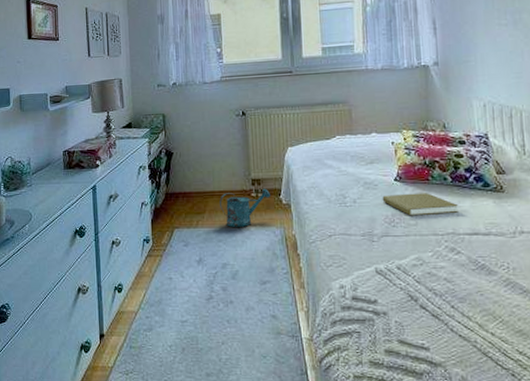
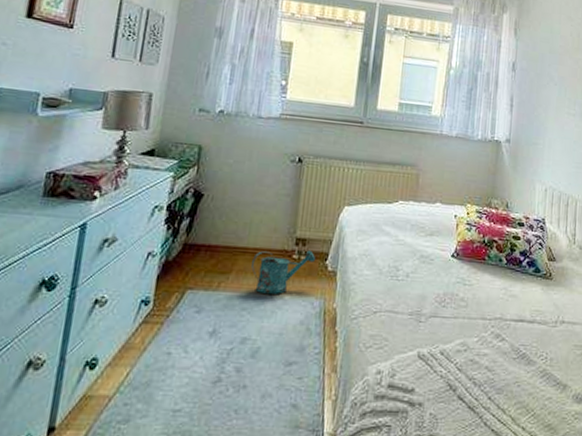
book: present [382,193,458,216] -> none [436,271,509,298]

